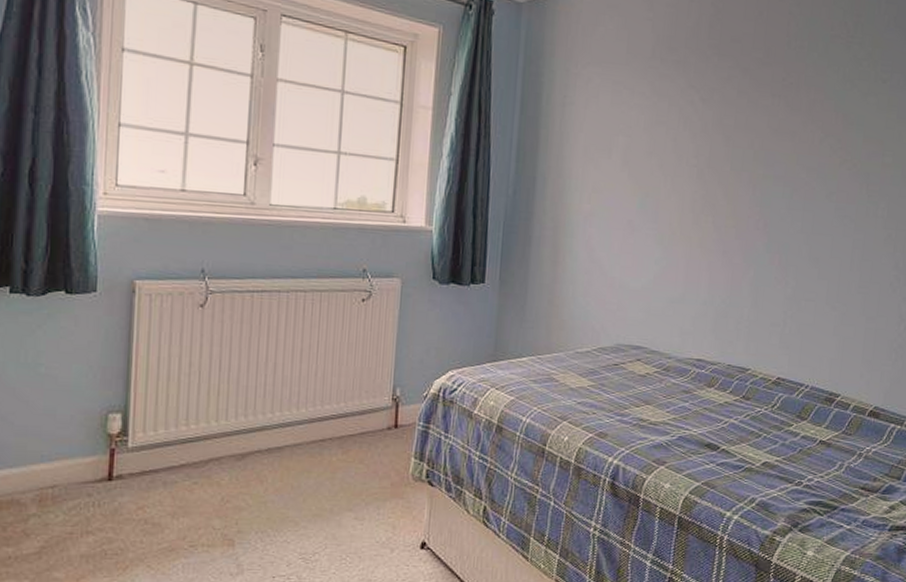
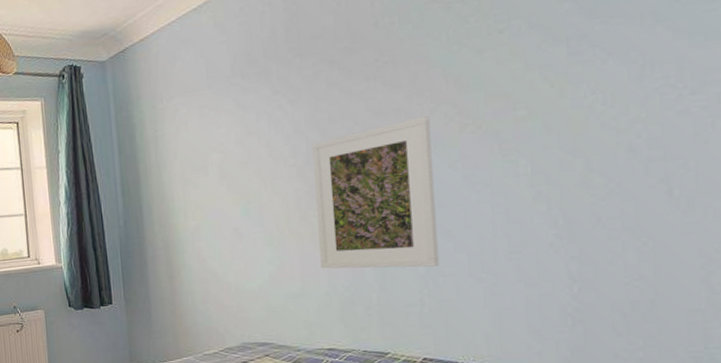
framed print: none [704,143,818,290] -> present [312,116,440,269]

